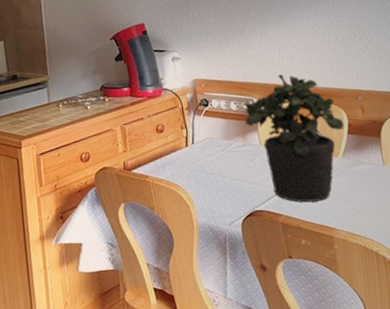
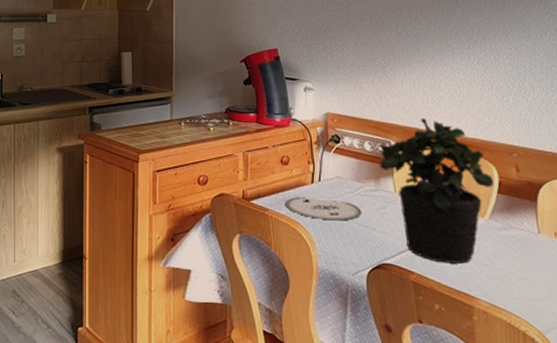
plate: none [164,159,233,179] -> present [285,197,362,221]

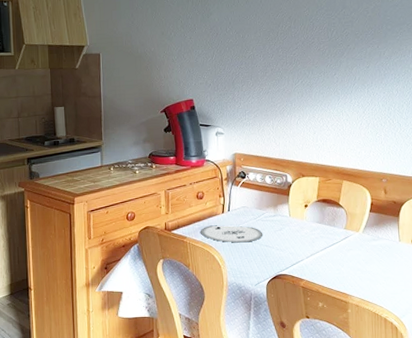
potted plant: present [379,118,494,264] -> none [277,154,367,270]

